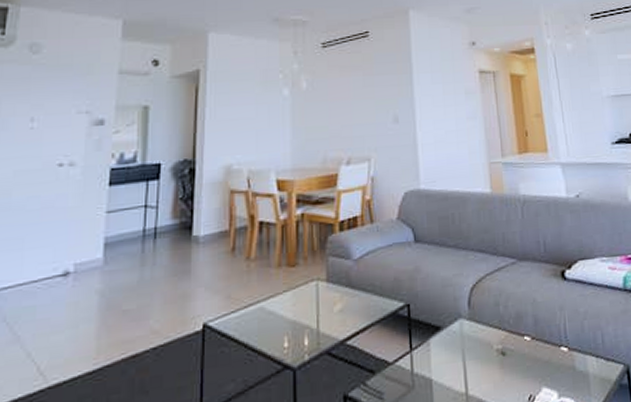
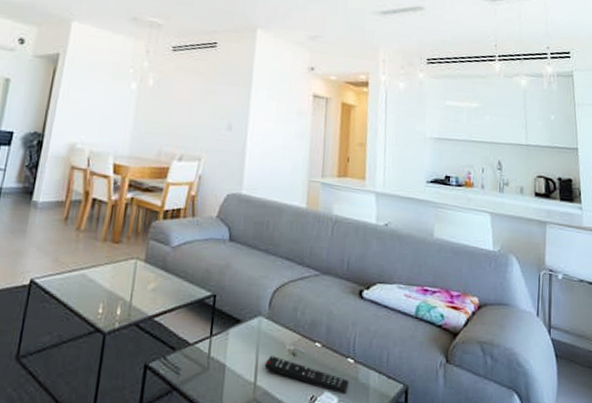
remote control: none [473,359,566,388] -> present [264,355,349,395]

